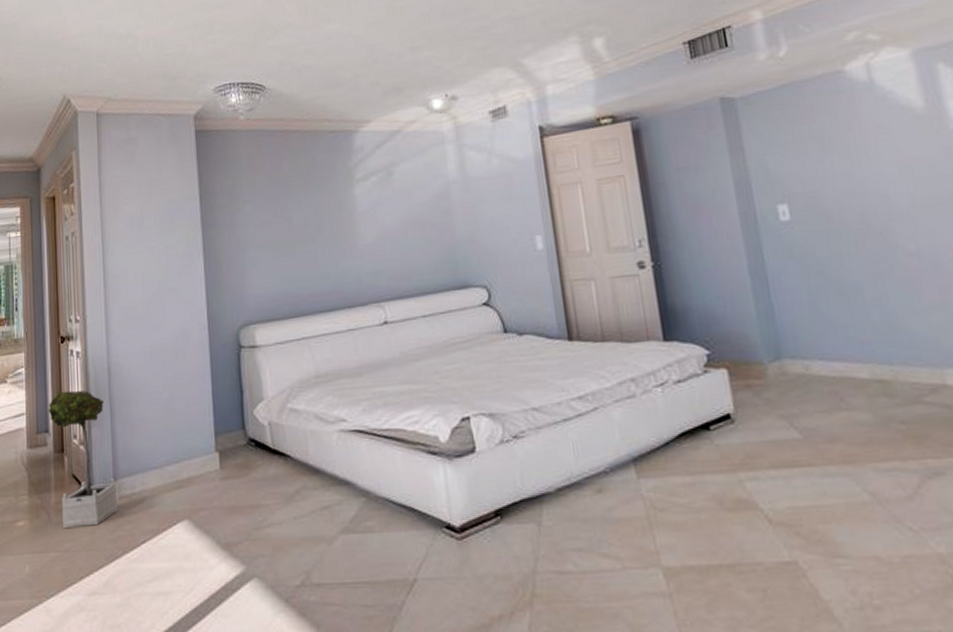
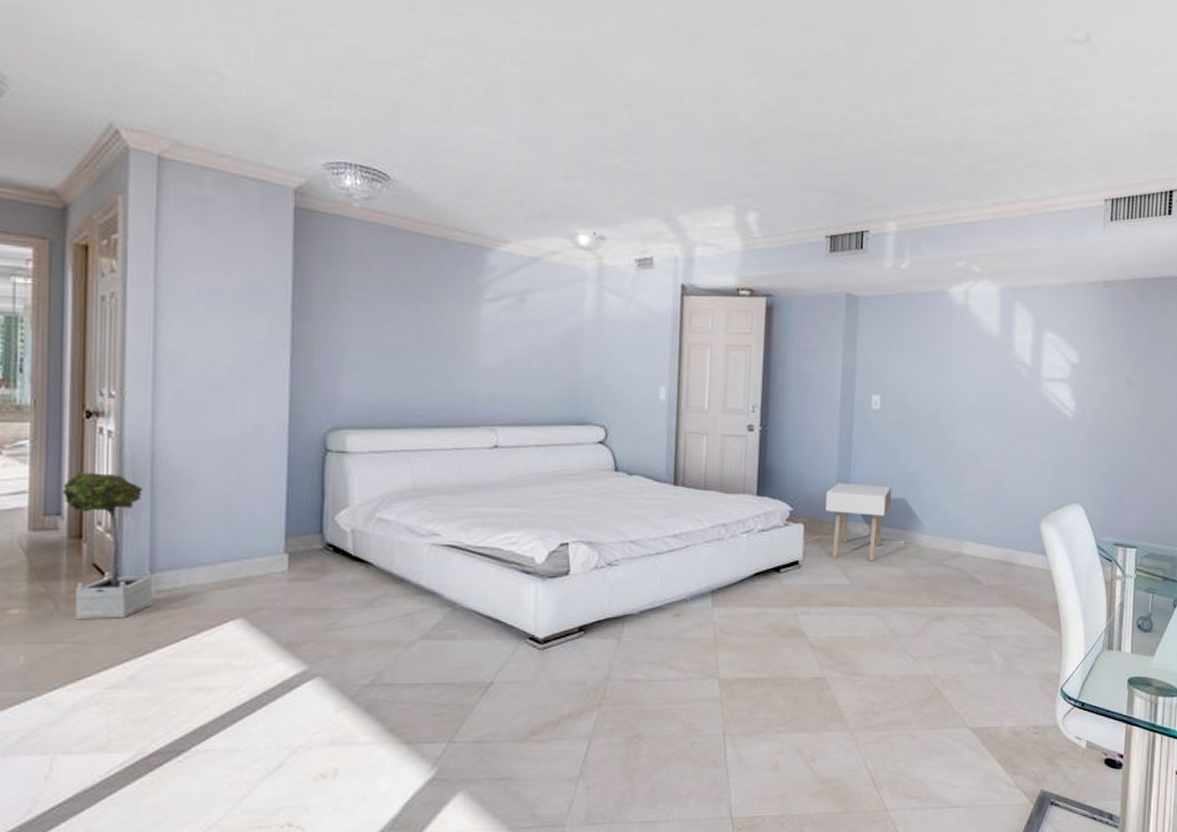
nightstand: none [746,309,833,407] -> present [825,483,892,562]

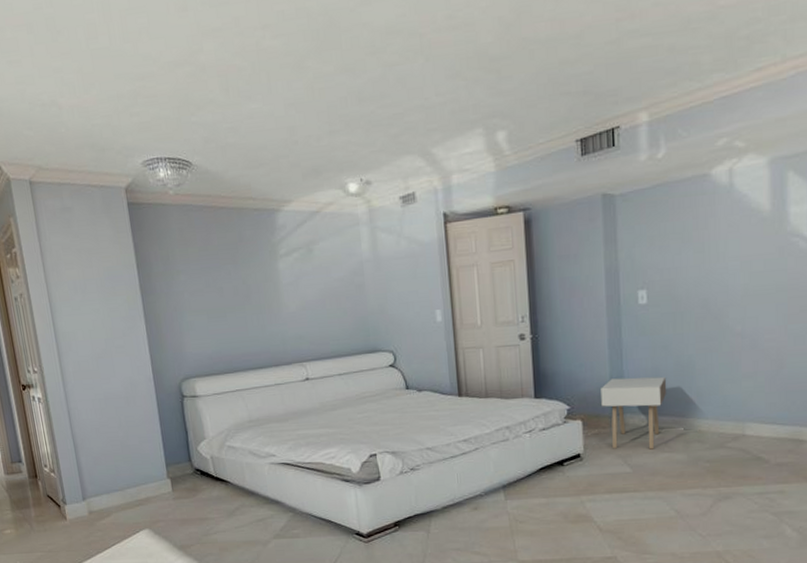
potted tree: present [62,470,154,620] -> none [18,429,90,536]

